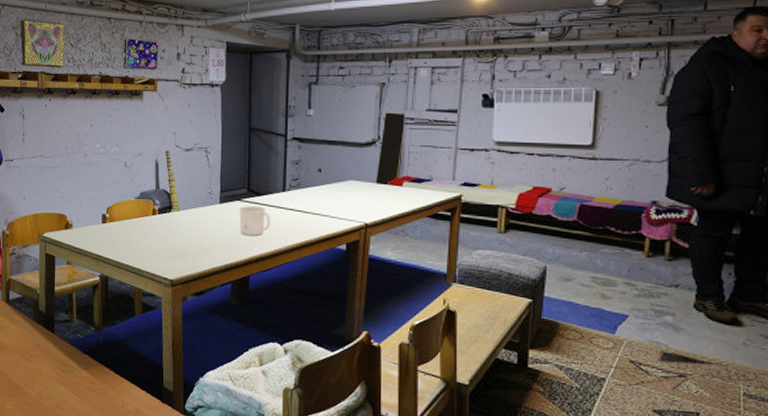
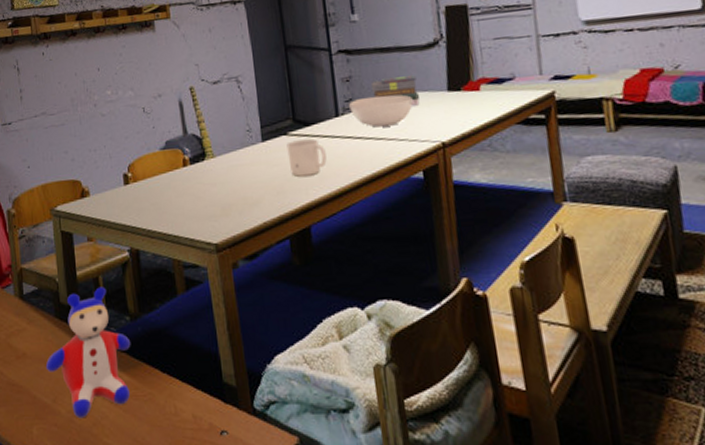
stuffed animal: none [22,301,93,401] -> present [45,287,131,419]
bowl: none [294,179,347,205] -> present [348,94,413,128]
books: none [315,165,353,191] -> present [370,75,420,106]

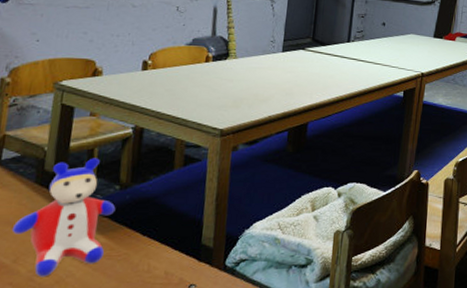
mug: present [286,139,327,177] -> none [301,55,334,84]
bowl: present [348,94,413,128] -> none [359,31,408,56]
books: present [370,75,420,106] -> none [379,19,414,44]

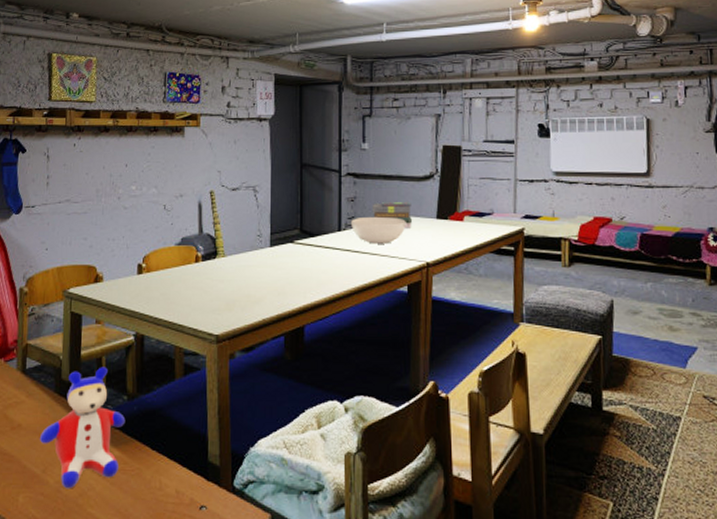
bowl: none [359,31,408,56] -> present [350,216,406,244]
books: none [379,19,414,44] -> present [372,201,412,228]

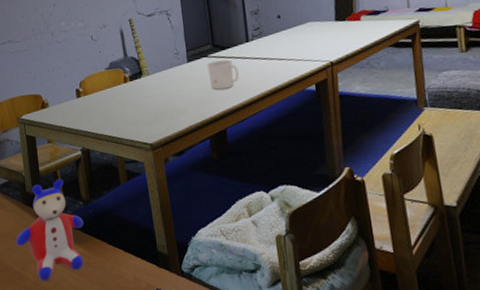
mug: none [292,248,326,281] -> present [207,60,239,90]
bowl: present [350,216,406,244] -> none [256,24,308,50]
books: present [372,201,412,228] -> none [274,9,313,33]

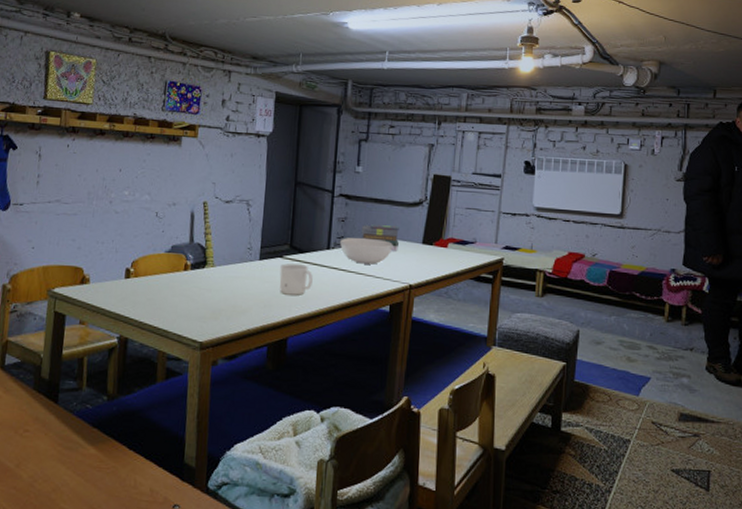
stuffed animal: present [15,179,84,282] -> none [14,367,104,484]
bowl: none [256,24,308,50] -> present [339,237,393,265]
books: none [274,9,313,33] -> present [361,223,399,251]

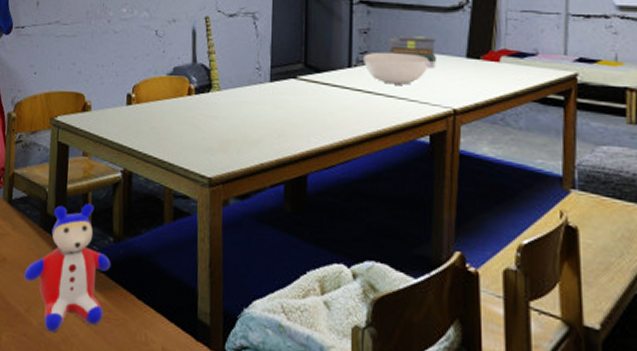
stuffed animal: none [14,367,104,484] -> present [23,203,111,333]
mug: present [279,263,313,295] -> none [294,85,333,123]

